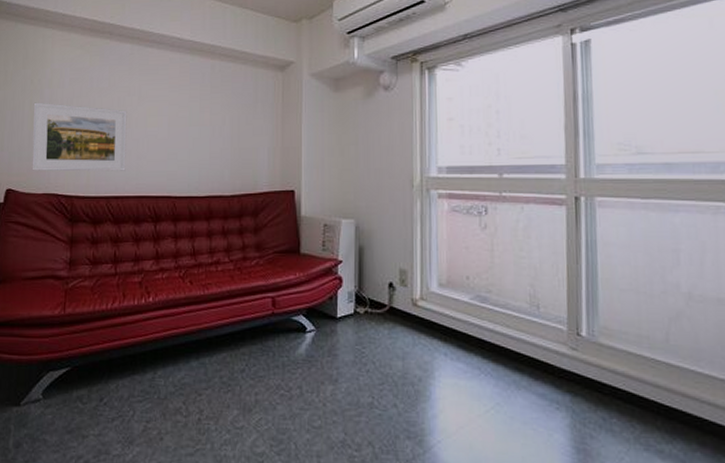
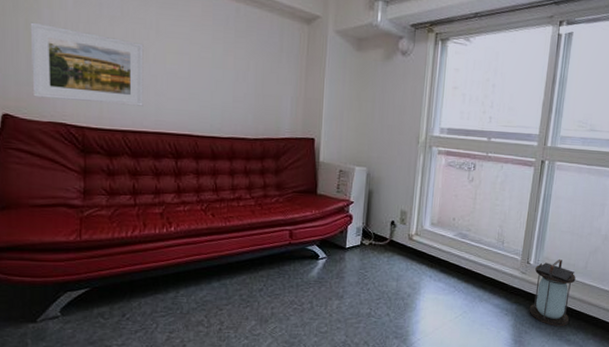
lantern: none [590,328,656,430] -> present [529,258,576,327]

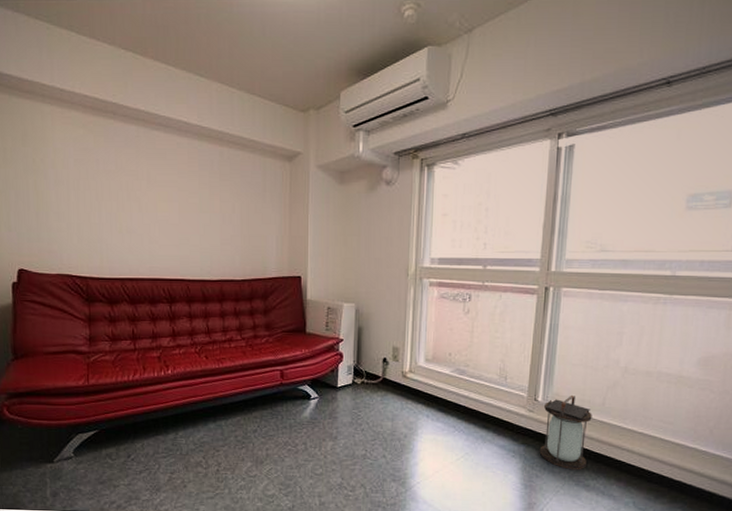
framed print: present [30,22,144,106] -> none [38,182,139,254]

